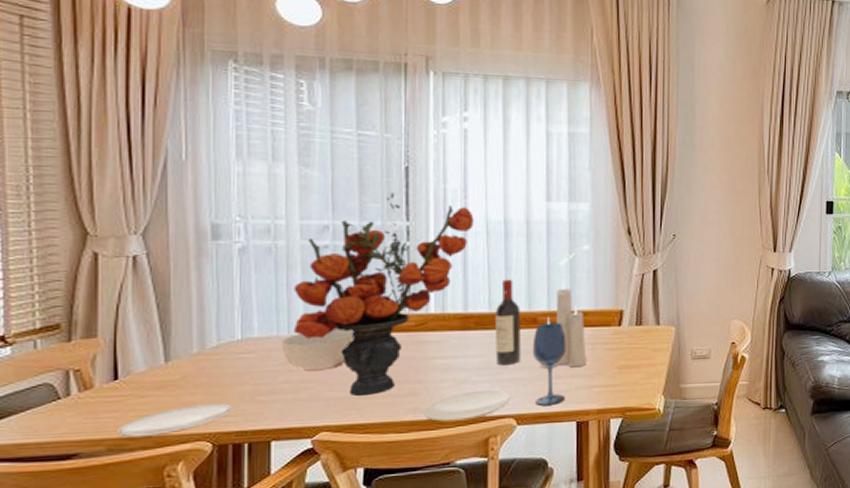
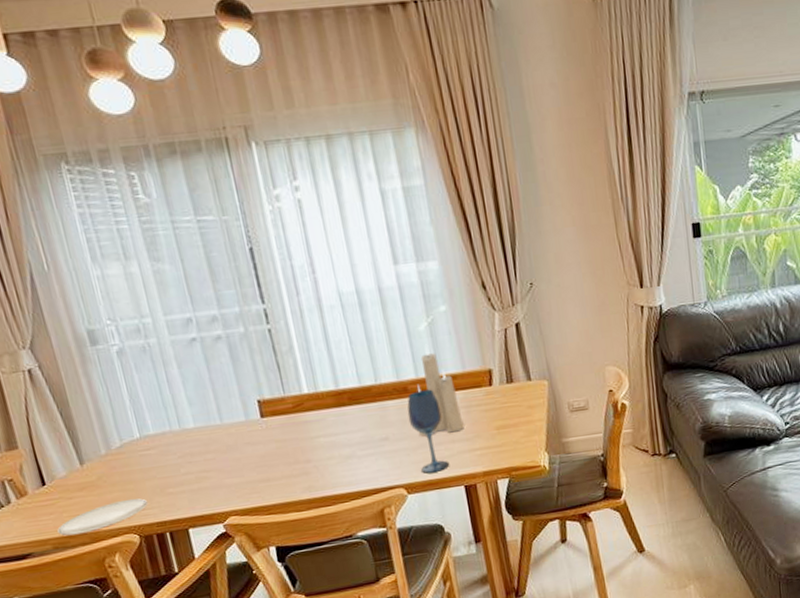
bowl: present [280,329,353,372] -> none [174,418,239,462]
bouquet: present [293,193,474,396] -> none [173,277,328,480]
plate: present [423,390,512,422] -> none [317,462,398,498]
wine bottle: present [494,279,522,366] -> none [365,350,400,438]

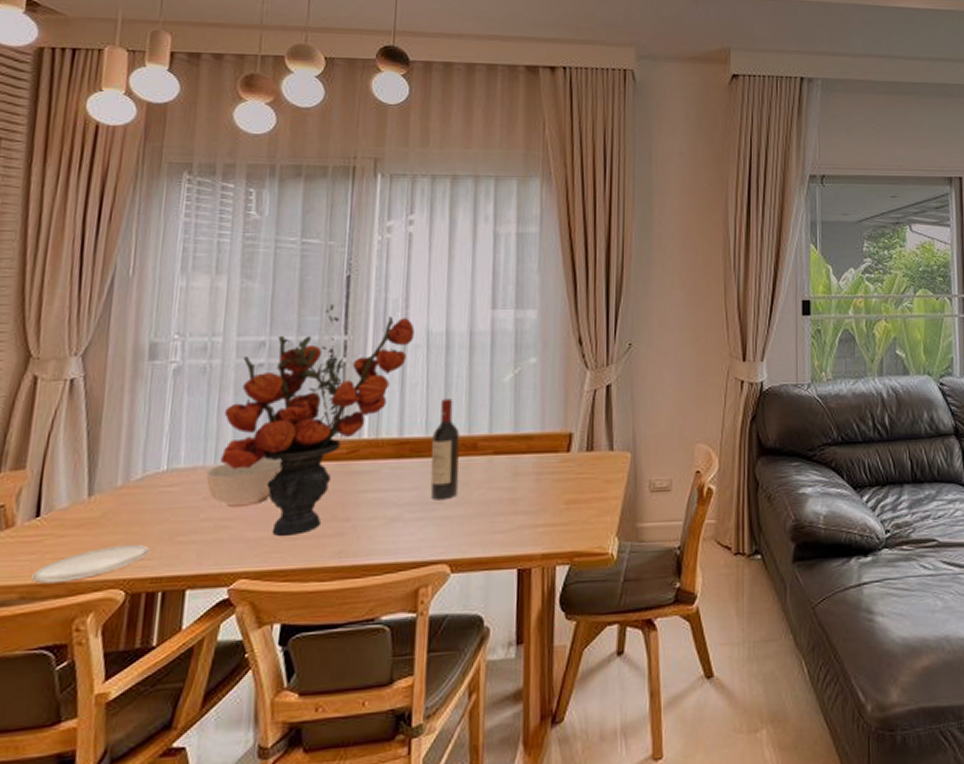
bouquet: none [173,277,328,480] -> present [219,304,415,536]
bowl: none [174,418,239,462] -> present [205,457,281,508]
wine bottle: none [365,350,400,438] -> present [430,398,460,500]
wineglass: present [407,389,450,474] -> none [470,449,509,549]
candle: present [417,344,465,436] -> none [478,397,532,502]

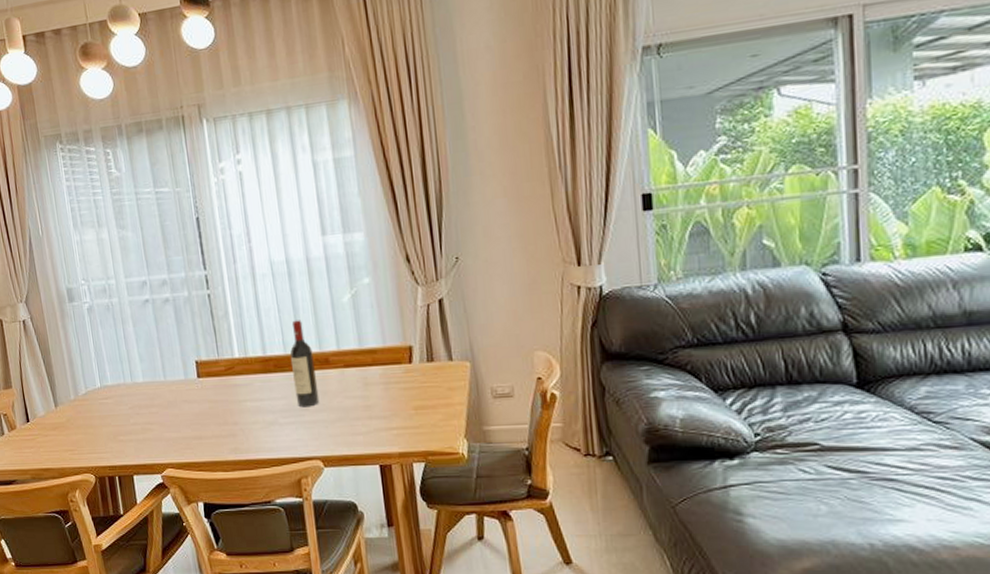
plate: present [32,544,150,584] -> none [35,441,104,469]
bowl: present [205,457,281,508] -> none [127,375,179,415]
bouquet: present [219,304,415,536] -> none [129,244,260,436]

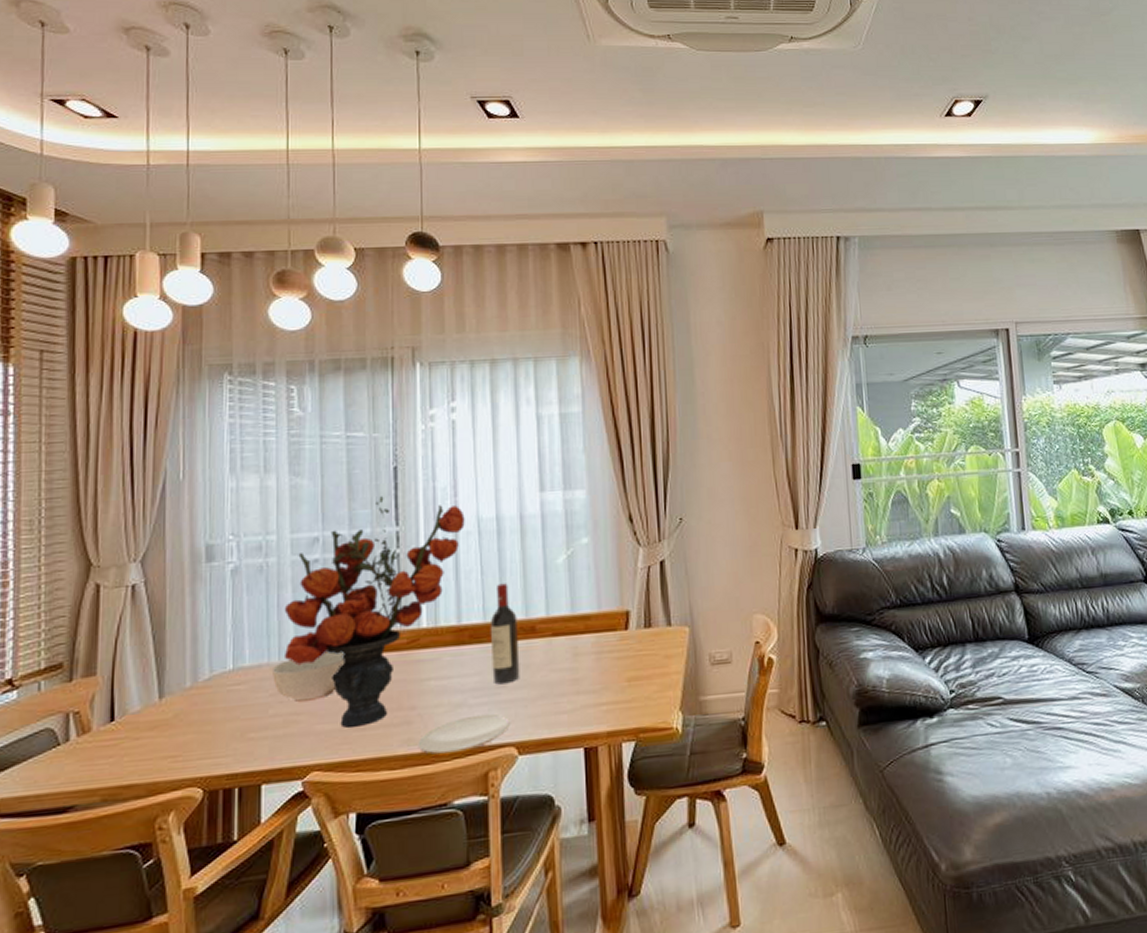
bowl: none [127,375,179,415] -> present [271,651,344,703]
bouquet: none [129,244,260,436] -> present [283,496,465,728]
plate: none [242,432,316,462] -> present [418,714,511,755]

